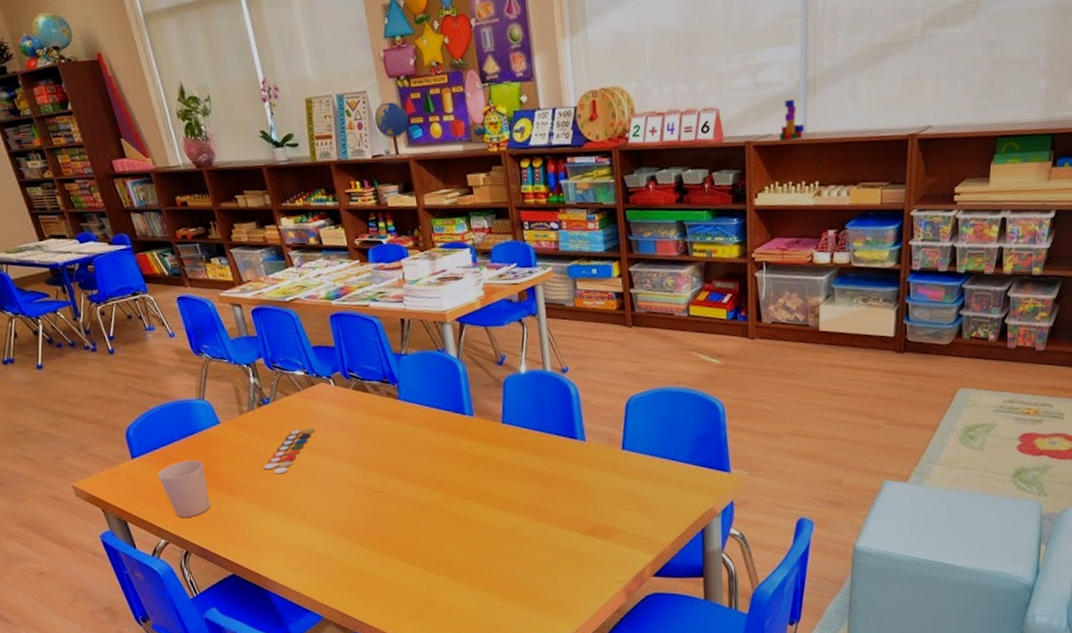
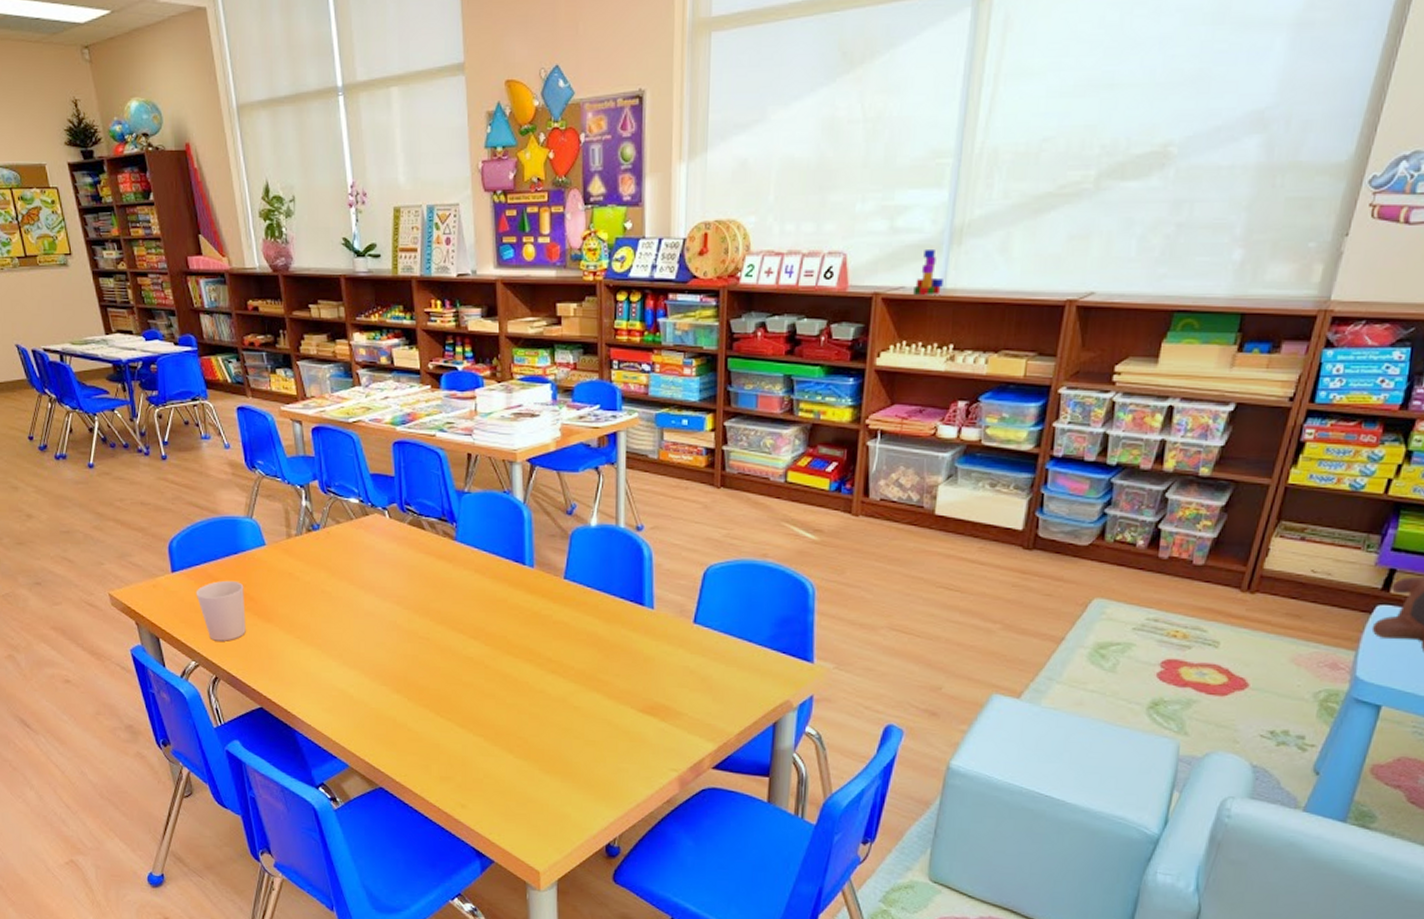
paint palette: present [263,427,316,474] -> none [305,560,364,607]
globe: present [375,102,409,165] -> none [465,217,501,286]

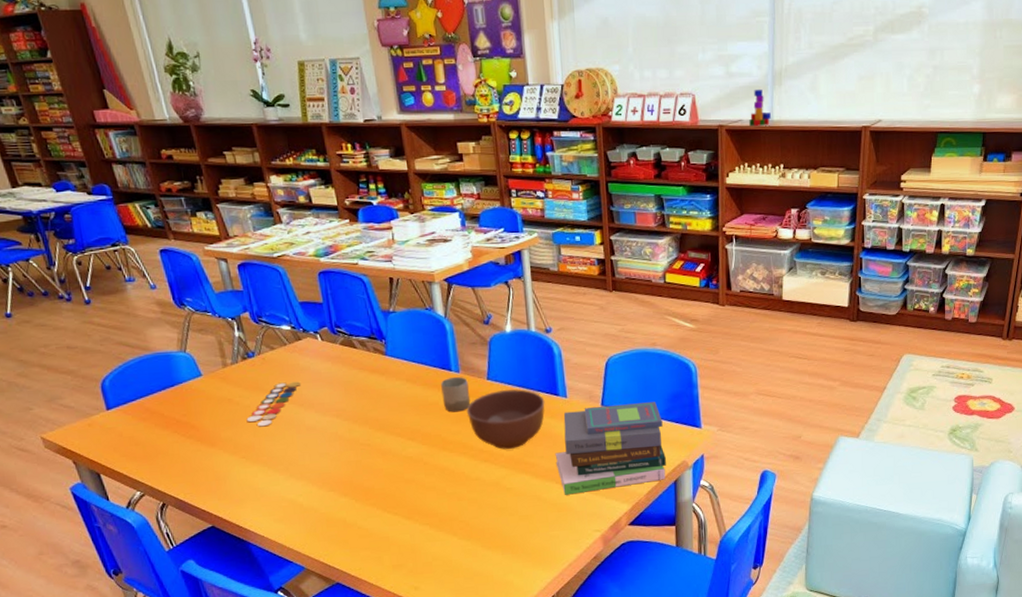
dixie cup: present [196,580,246,641] -> none [134,411,190,470]
paint palette: none [305,560,364,607] -> present [246,381,301,427]
cup: none [512,572,543,613] -> present [441,377,471,412]
bowl: none [537,593,628,662] -> present [466,389,545,449]
books: none [633,623,766,724] -> present [555,401,666,495]

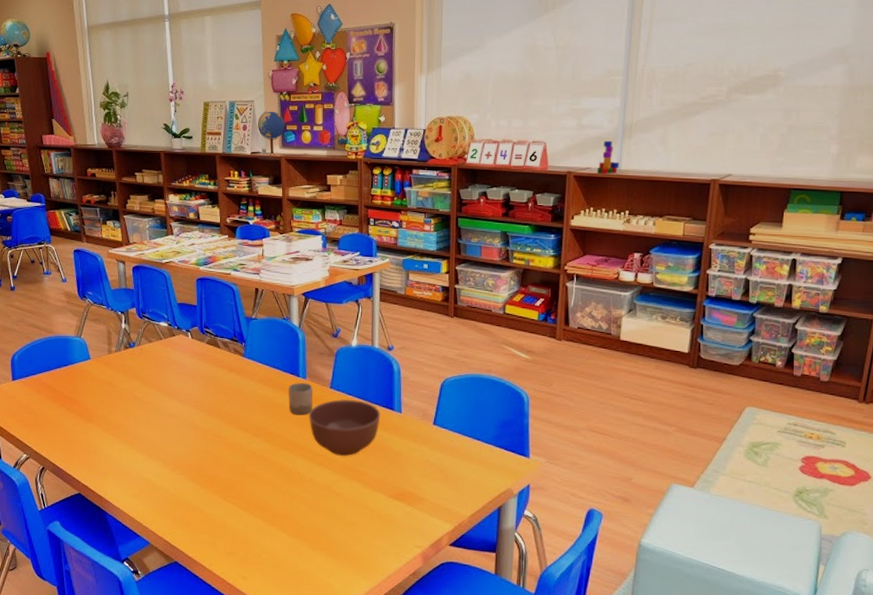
paint palette: present [246,381,301,427] -> none [120,372,170,410]
globe: none [367,69,402,130] -> present [258,111,286,161]
books: present [555,401,666,495] -> none [385,425,492,508]

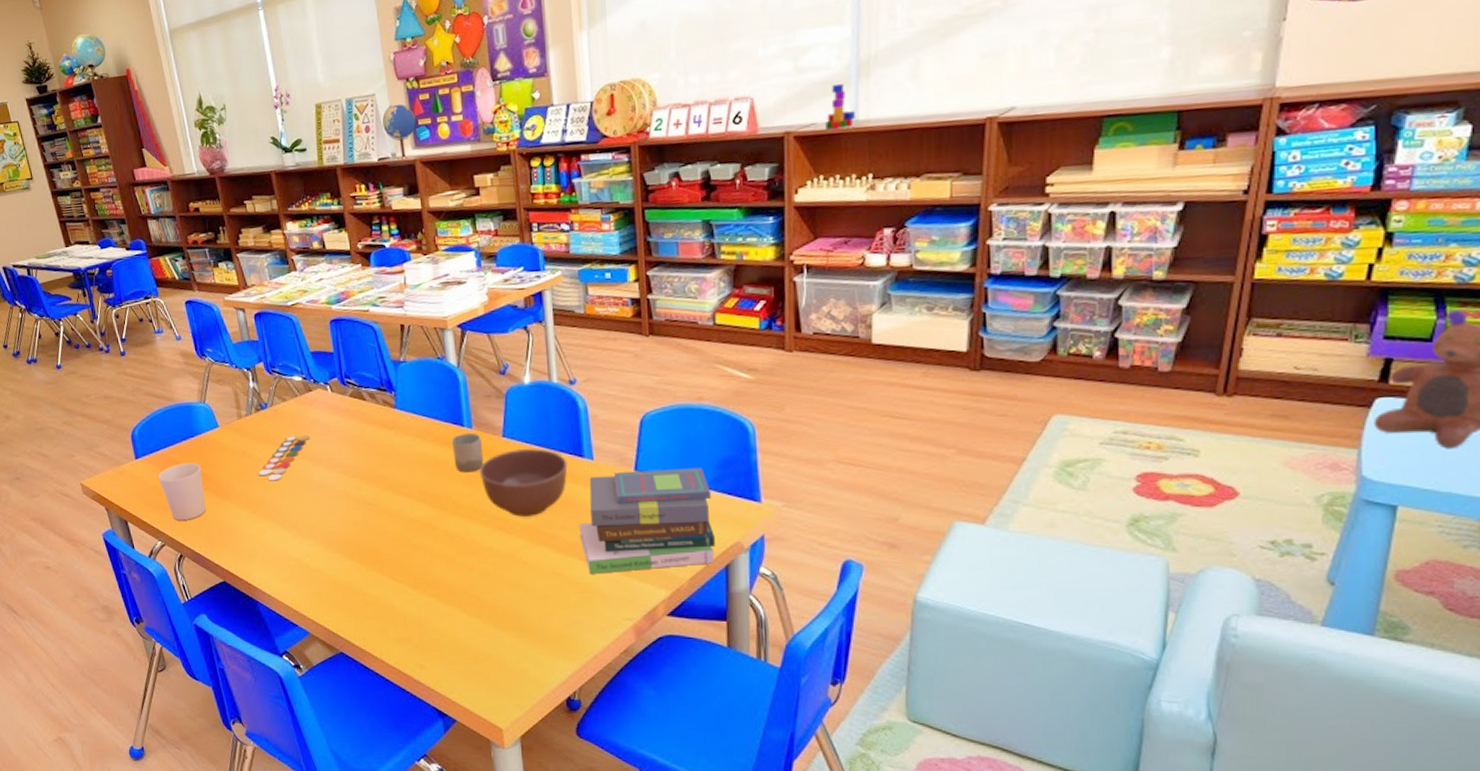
dixie cup: none [31,387,71,438] -> present [158,462,206,521]
paint palette: none [120,372,170,410] -> present [258,435,311,481]
books: none [385,425,492,508] -> present [578,467,715,574]

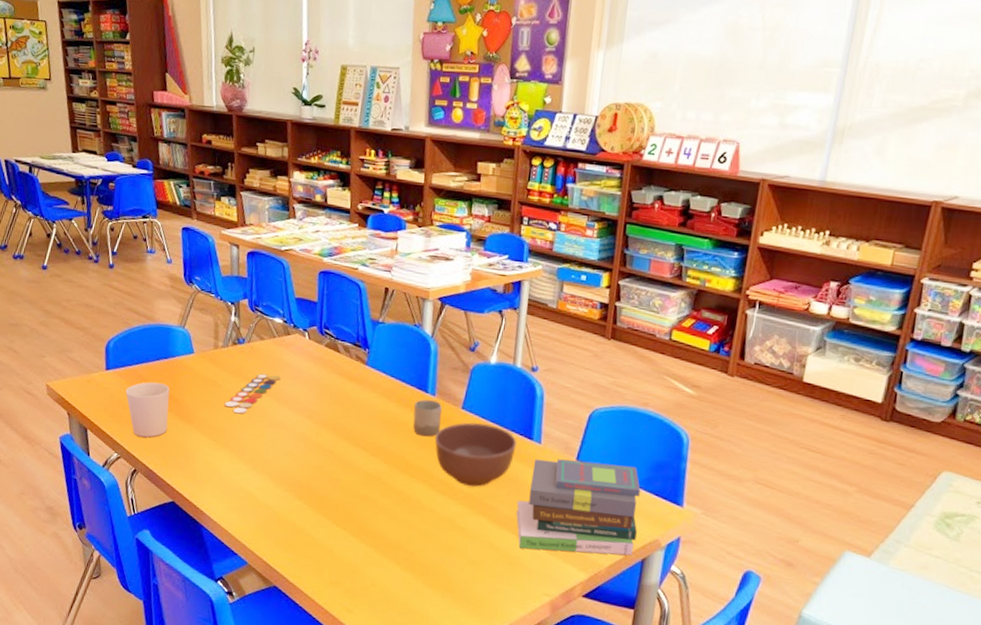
globe: present [382,104,417,167] -> none [399,81,434,141]
toy blocks: present [825,83,855,131] -> none [797,145,824,186]

